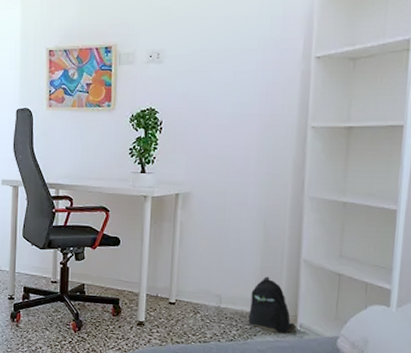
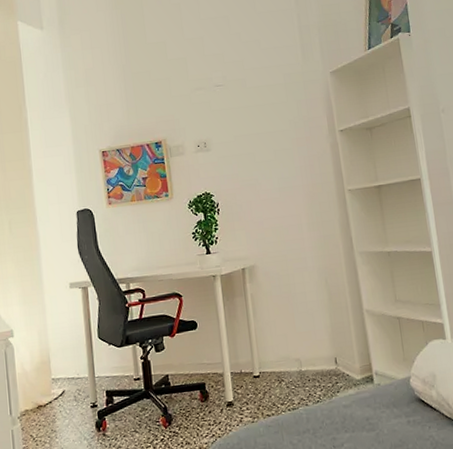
backpack: present [248,276,296,334] -> none [327,332,372,385]

